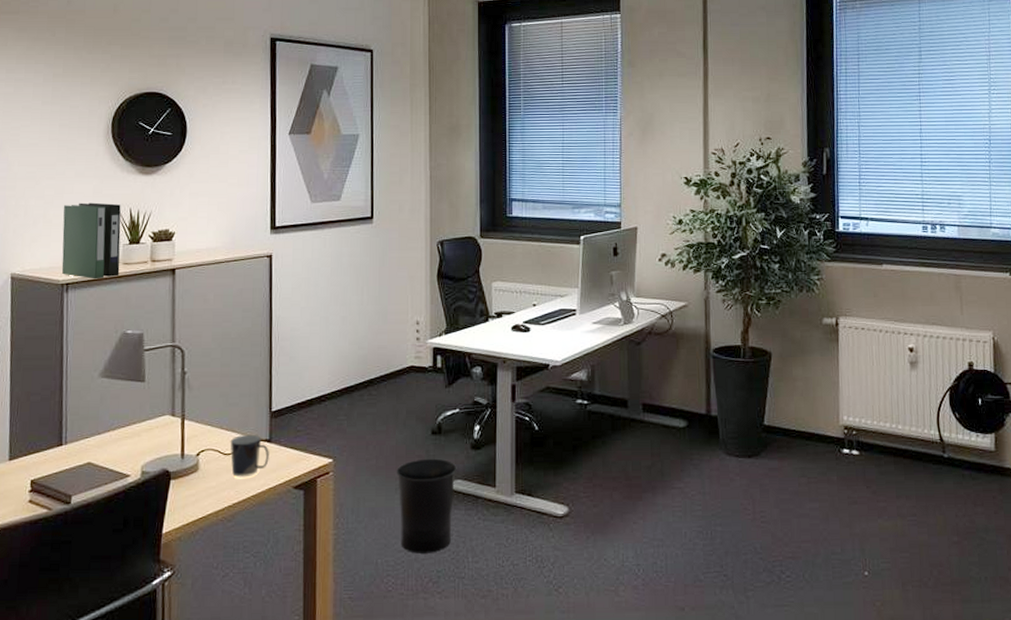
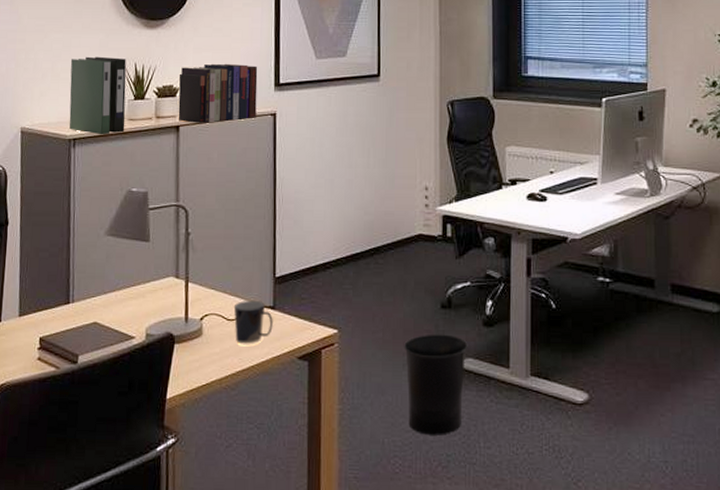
books: none [174,208,254,267] -> present [178,63,258,124]

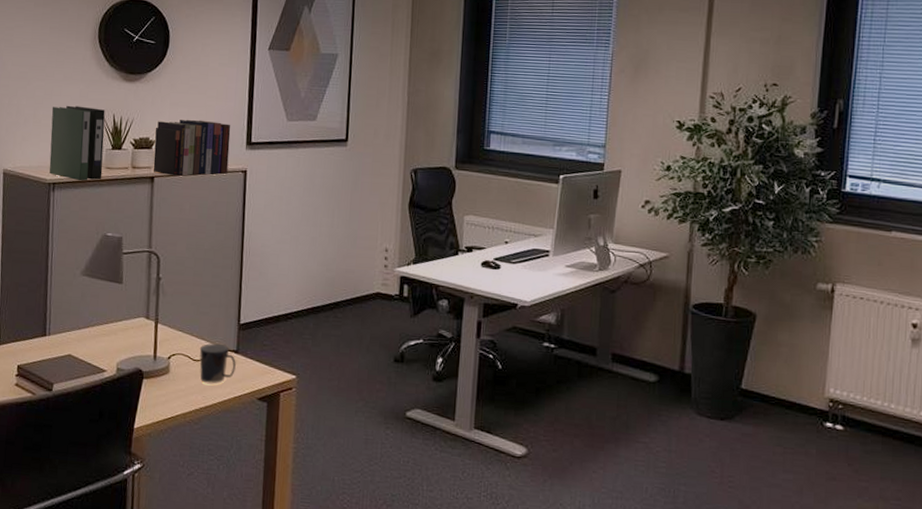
waste bin: present [404,334,468,435] -> none [357,384,418,477]

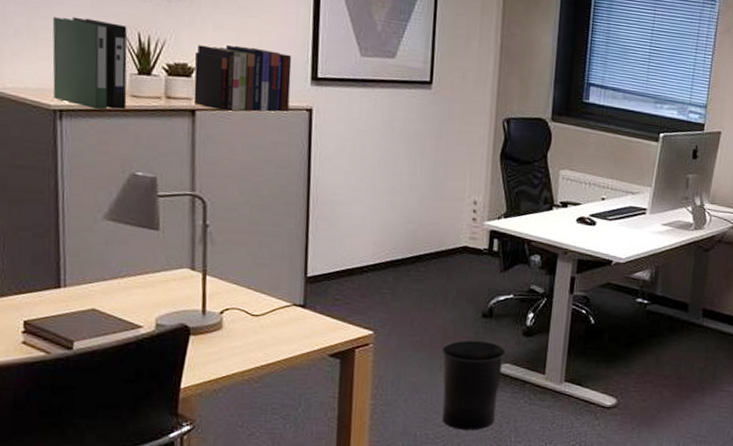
mug: present [199,343,236,385] -> none [258,297,303,341]
waste bin: none [357,384,418,477] -> present [442,340,507,430]

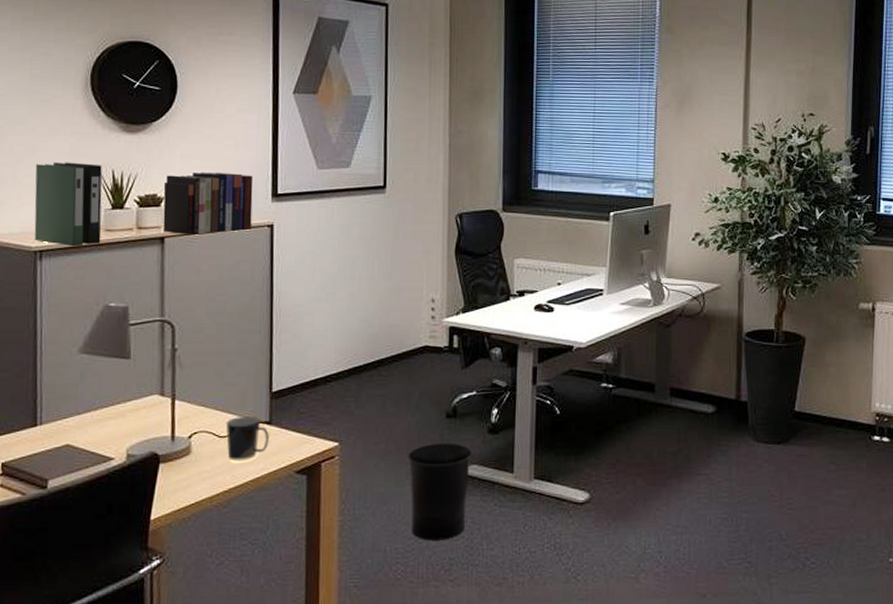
mug: none [258,297,303,341] -> present [225,415,269,462]

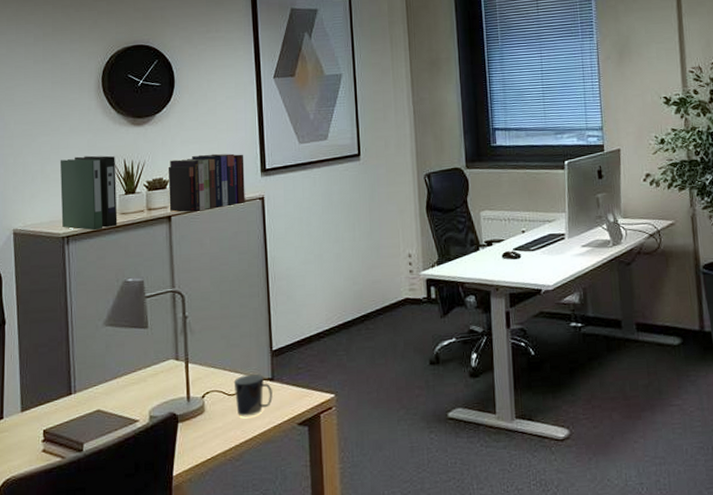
waste bin: present [408,442,473,541] -> none [398,388,457,483]

